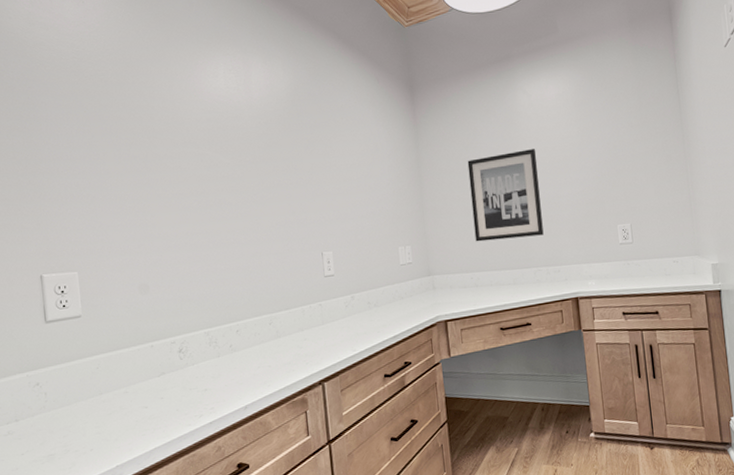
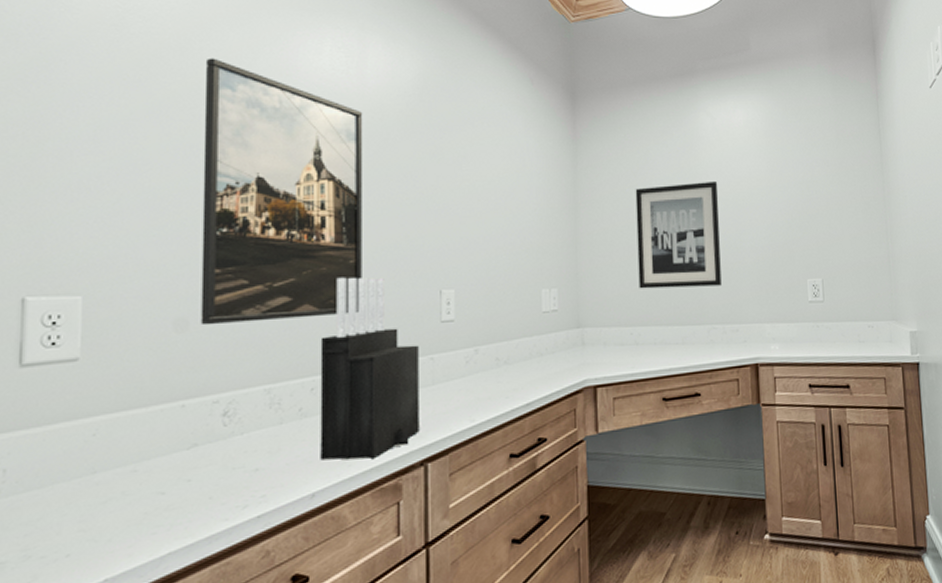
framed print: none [137,88,264,288] -> present [200,58,363,326]
knife block: none [239,245,316,382] -> present [320,277,420,461]

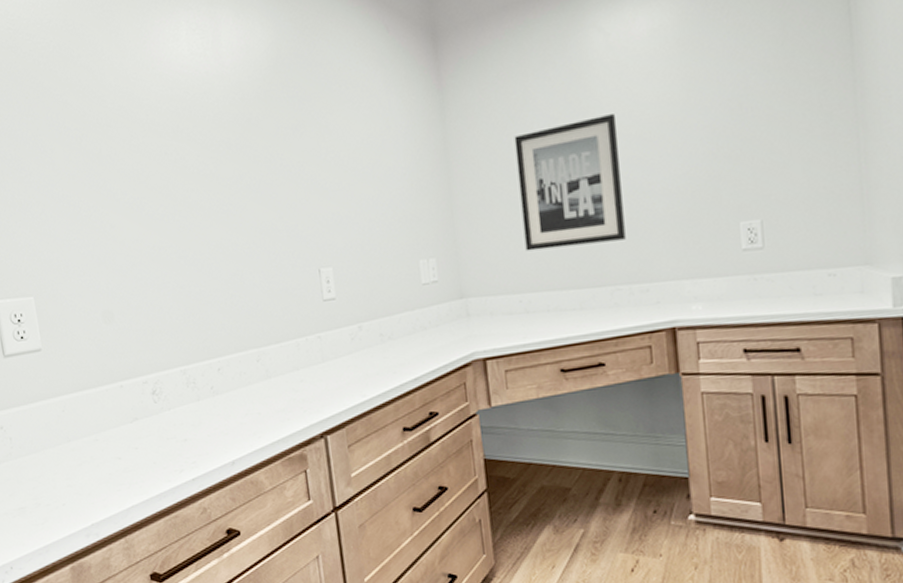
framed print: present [200,58,363,326] -> none [84,62,248,316]
knife block: present [320,277,420,461] -> none [219,261,316,433]

